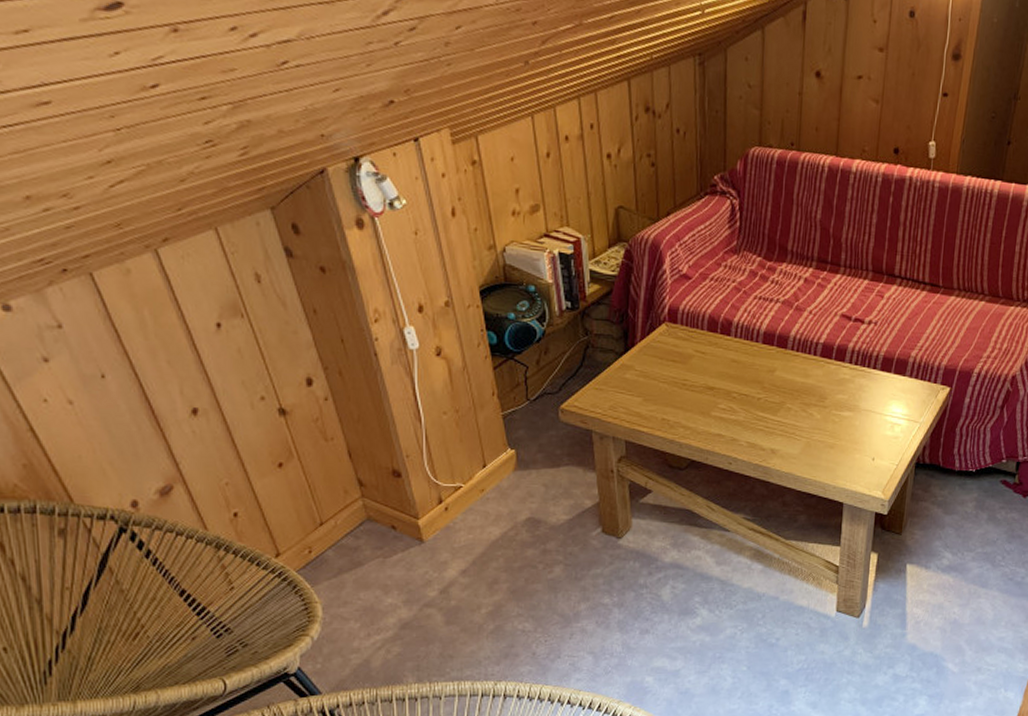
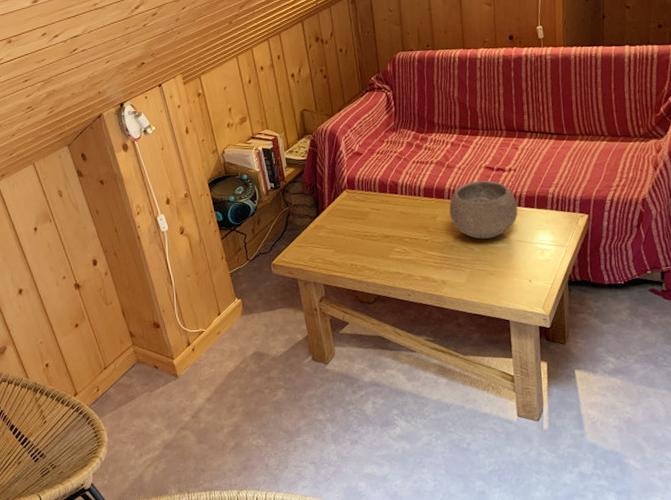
bowl: none [791,331,873,404] -> present [449,180,518,239]

